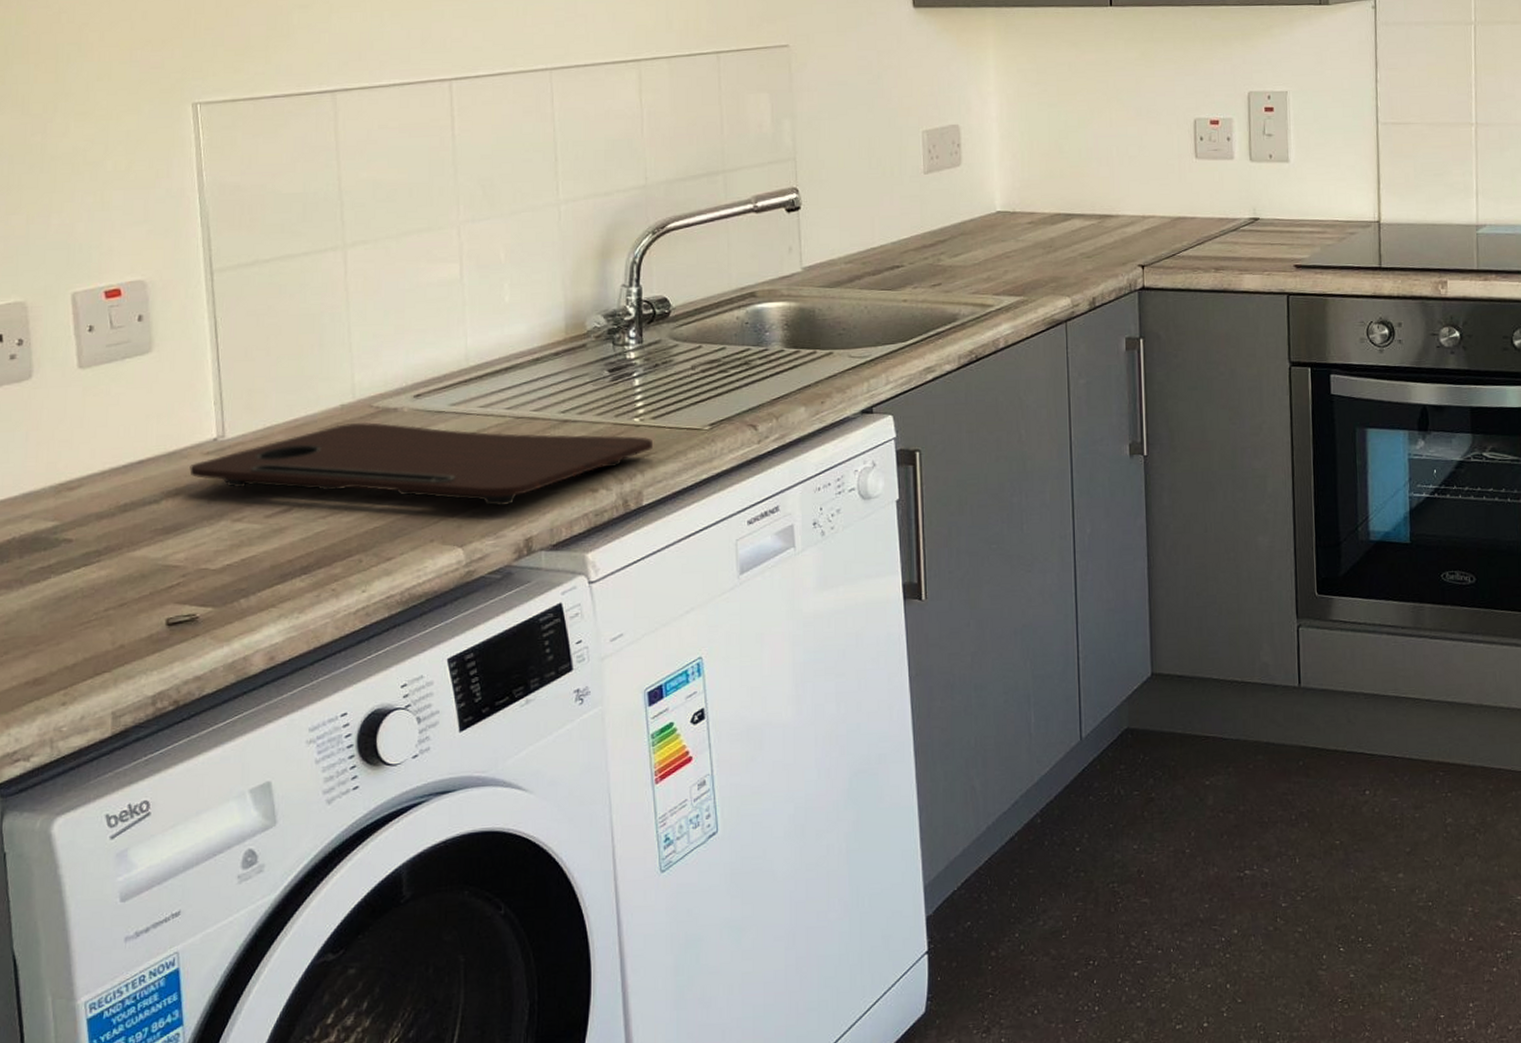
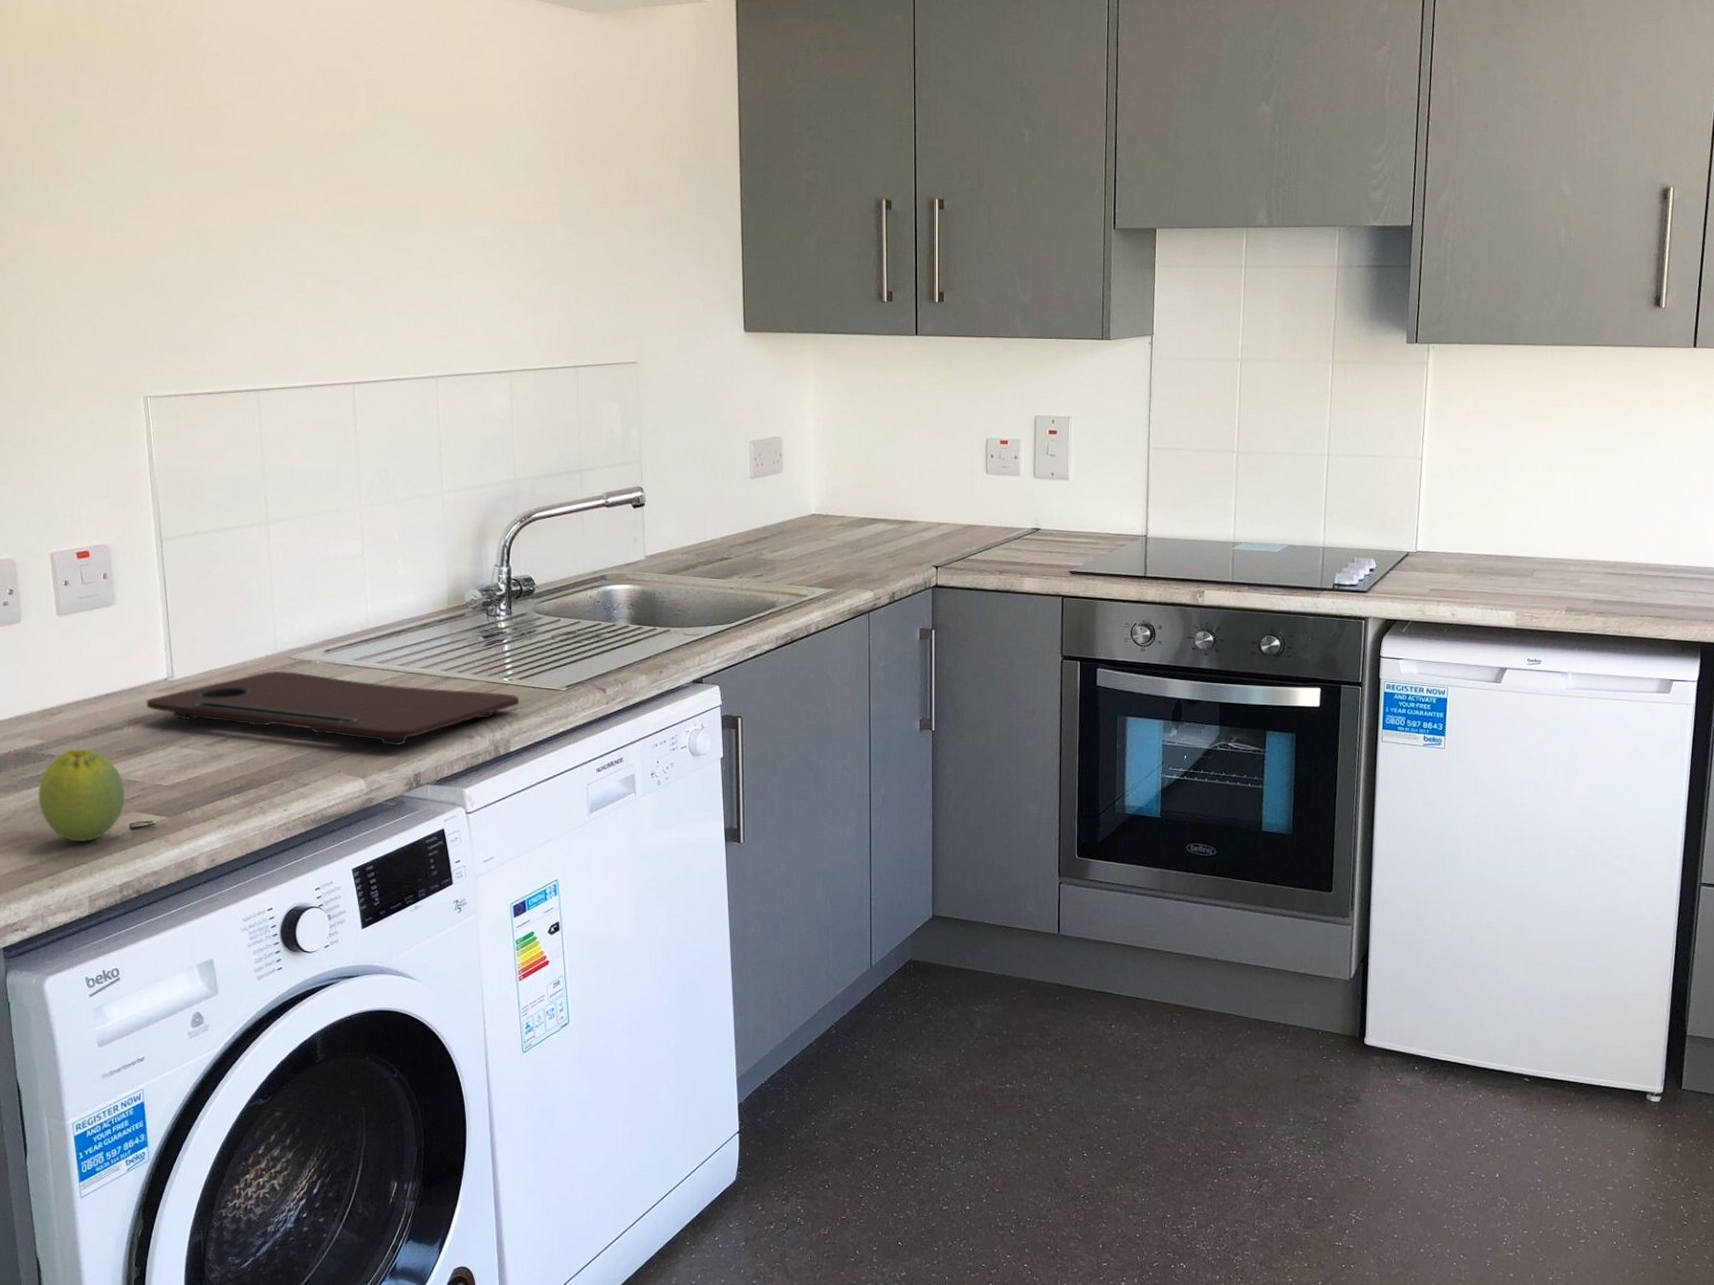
fruit: none [49,529,161,646] -> present [38,748,125,842]

